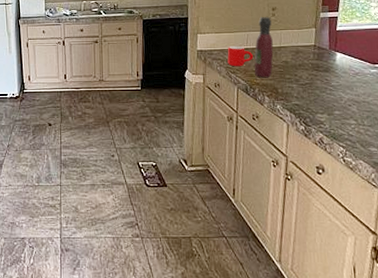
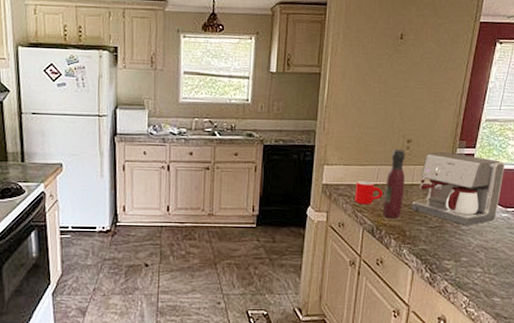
coffee maker: none [281,16,369,82] -> present [412,151,504,226]

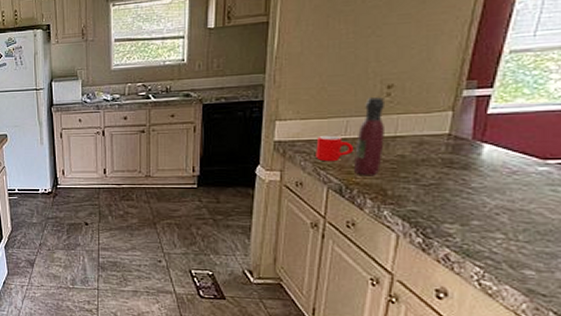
coffee maker: present [412,151,504,226] -> none [395,95,542,183]

